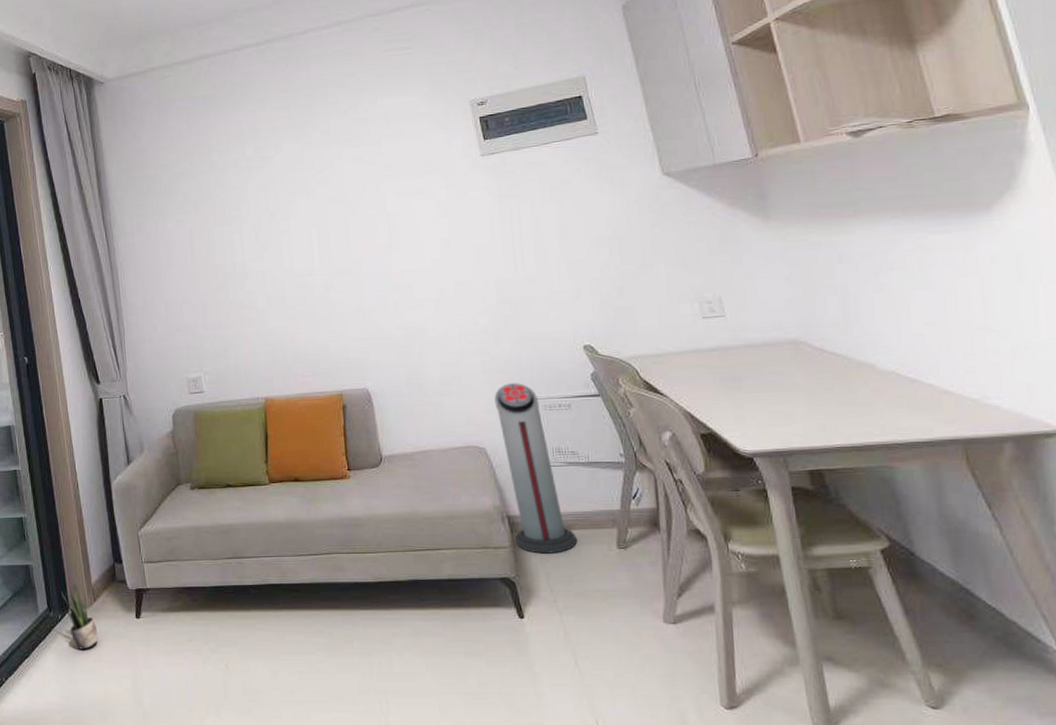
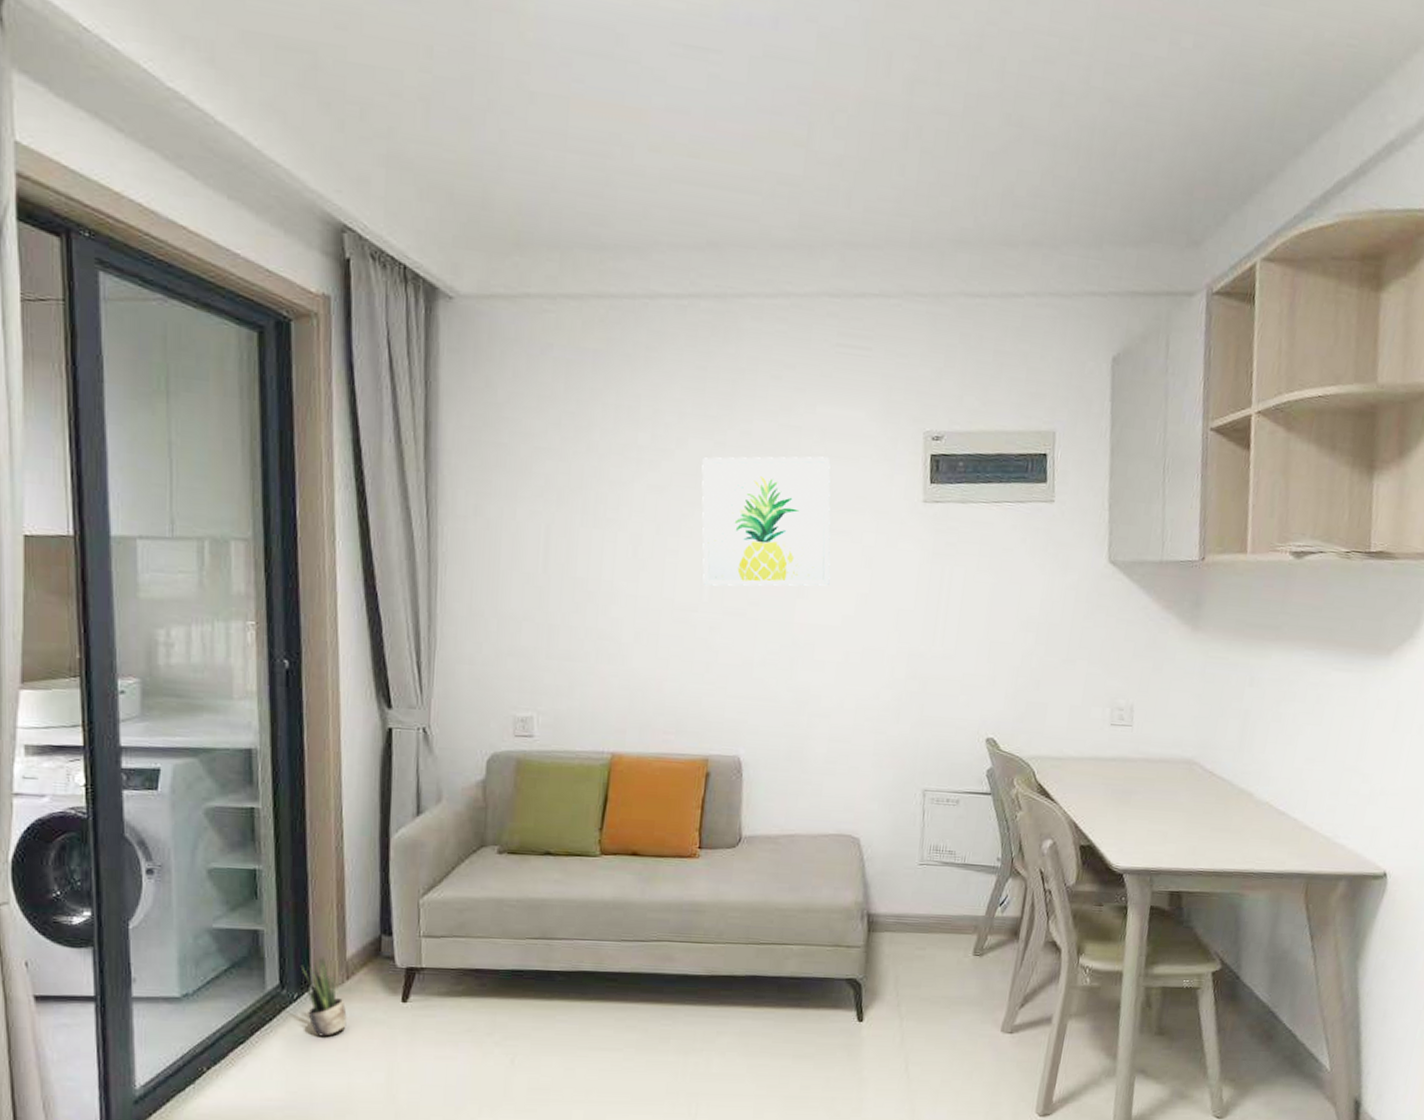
wall art: none [296,137,415,254] -> present [701,456,831,586]
air purifier: present [494,383,576,554] -> none [870,770,934,957]

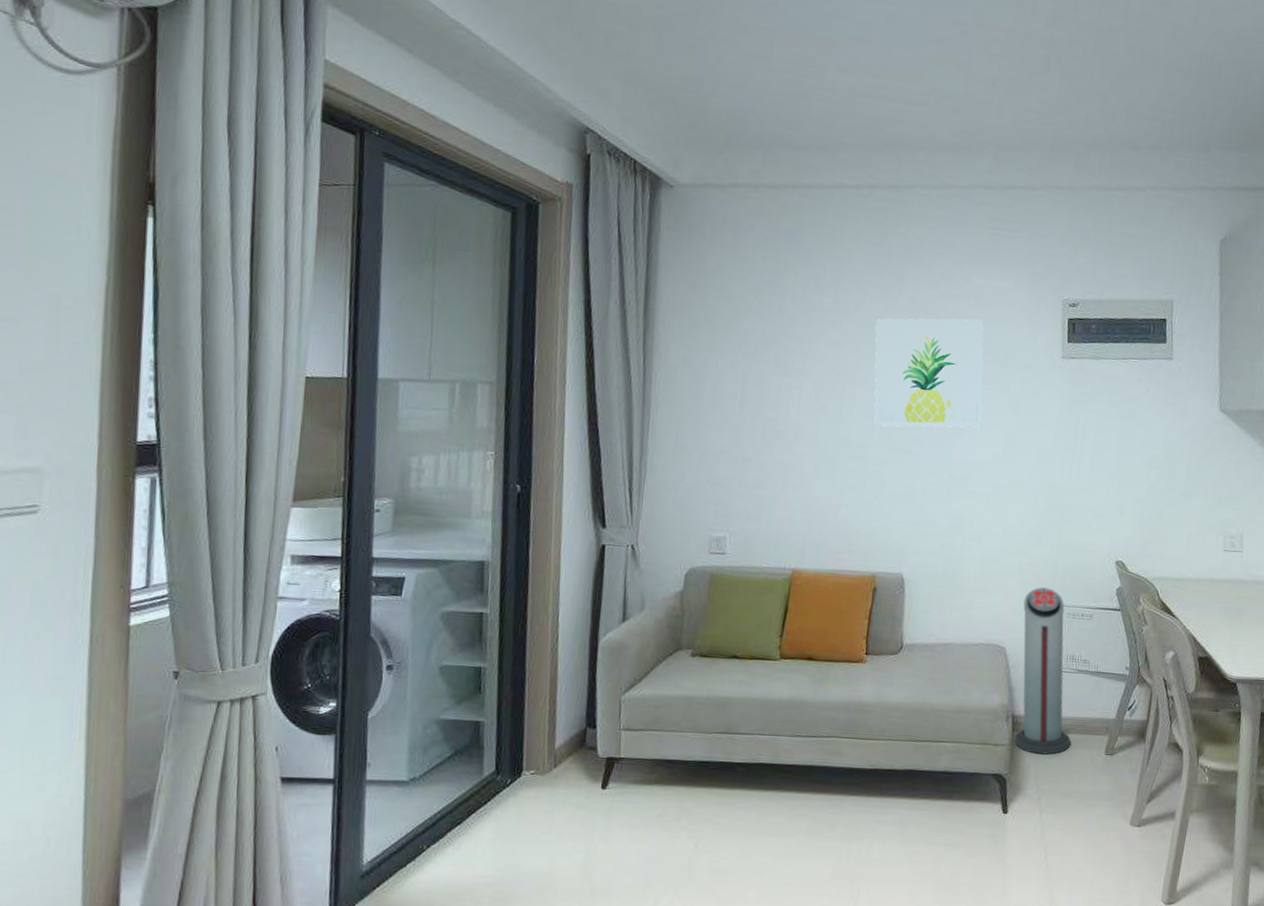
potted plant: present [300,957,347,1036] -> none [514,747,553,819]
air purifier: none [870,770,934,957] -> present [1014,587,1071,755]

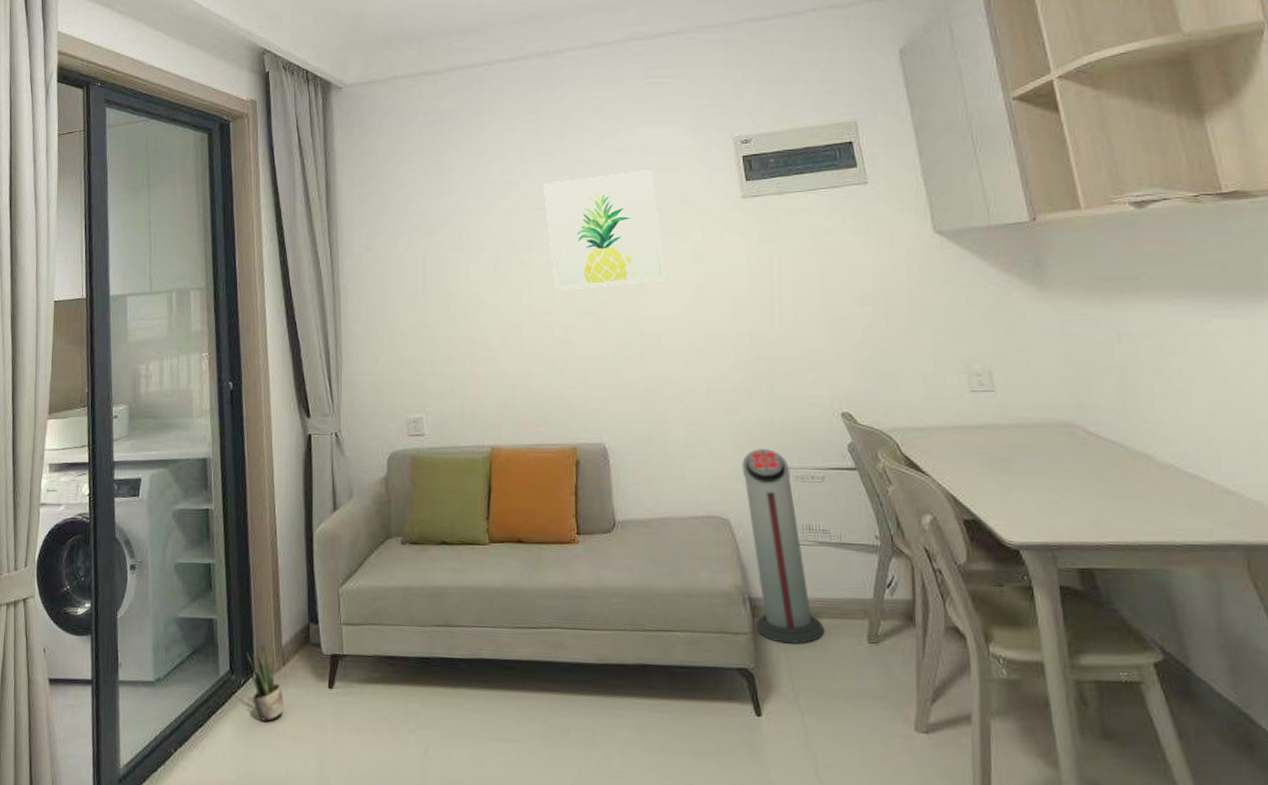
potted plant: none [514,747,553,819] -> present [246,644,284,721]

